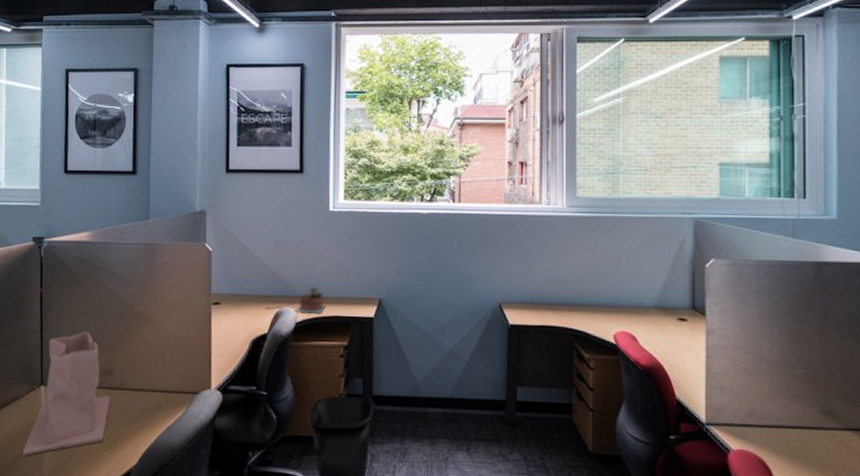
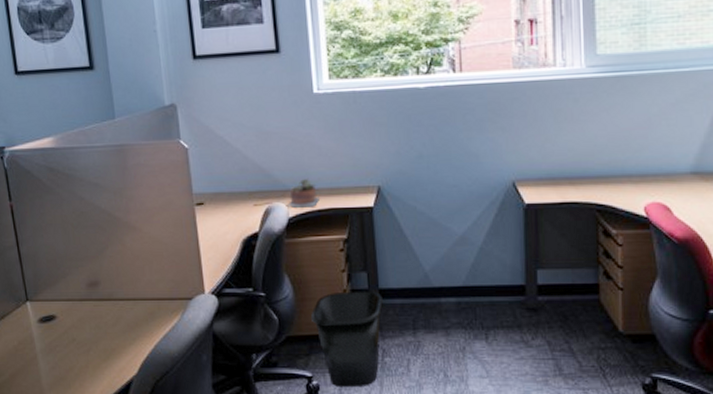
paper bag: present [22,331,110,457] -> none [18,243,102,373]

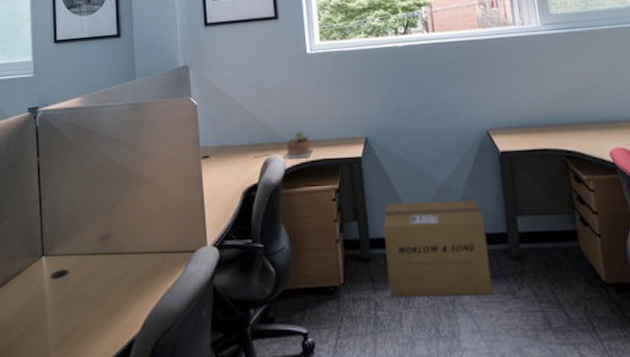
waste bin: present [311,291,383,388] -> none [306,241,374,345]
box: none [394,252,505,344] -> present [383,199,493,296]

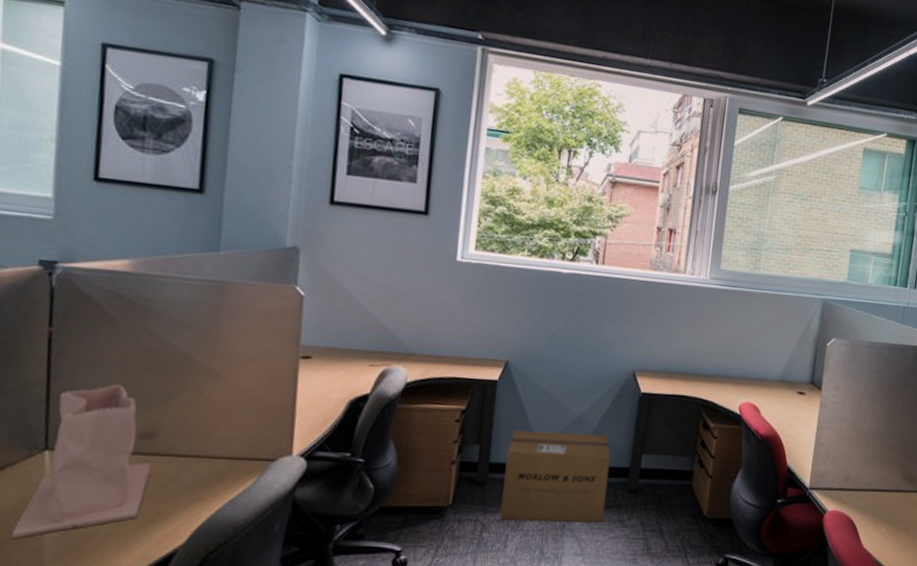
paper bag: none [27,196,110,333] -> present [10,383,151,540]
succulent plant: present [284,130,313,159] -> none [407,344,443,374]

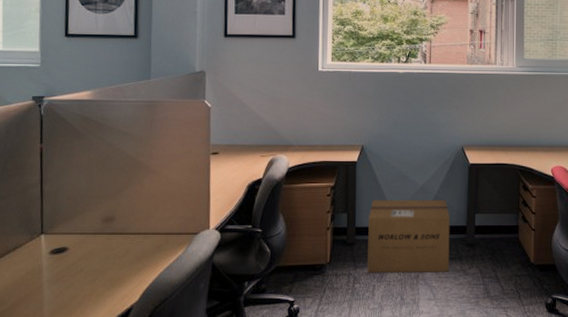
paper bag: present [10,383,151,540] -> none [21,182,112,302]

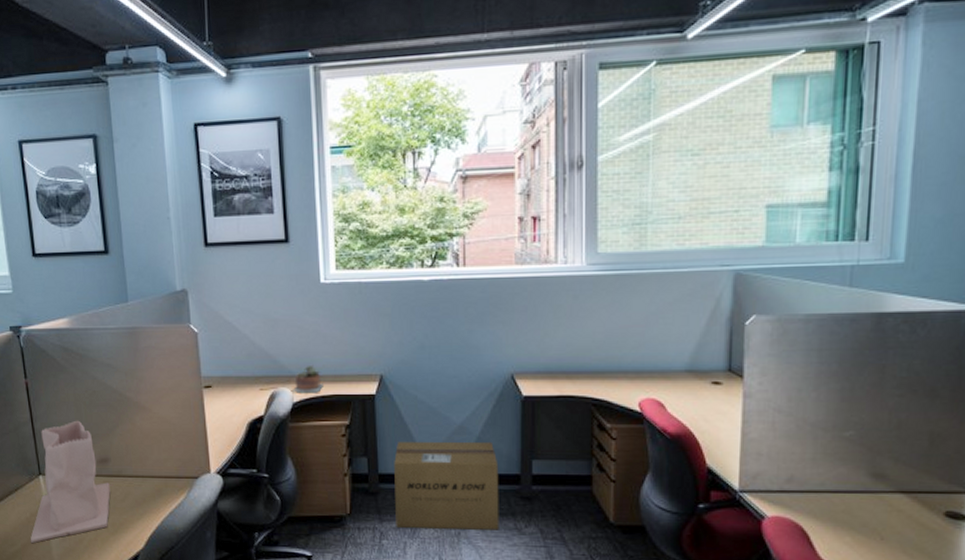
paper bag: none [21,182,112,302] -> present [30,420,111,544]
succulent plant: none [288,136,315,160] -> present [292,364,323,393]

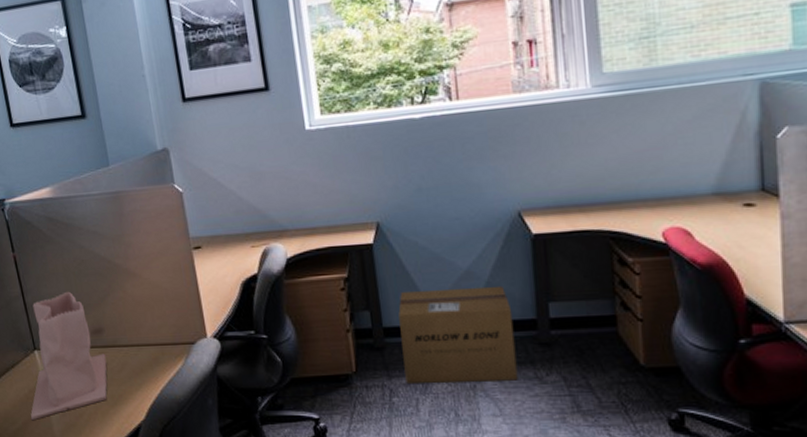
succulent plant: present [292,364,323,393] -> none [285,216,317,248]

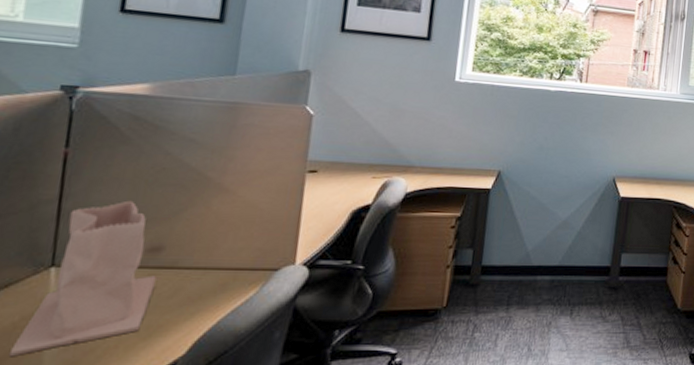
box: present [398,285,518,383] -> none [491,235,594,319]

